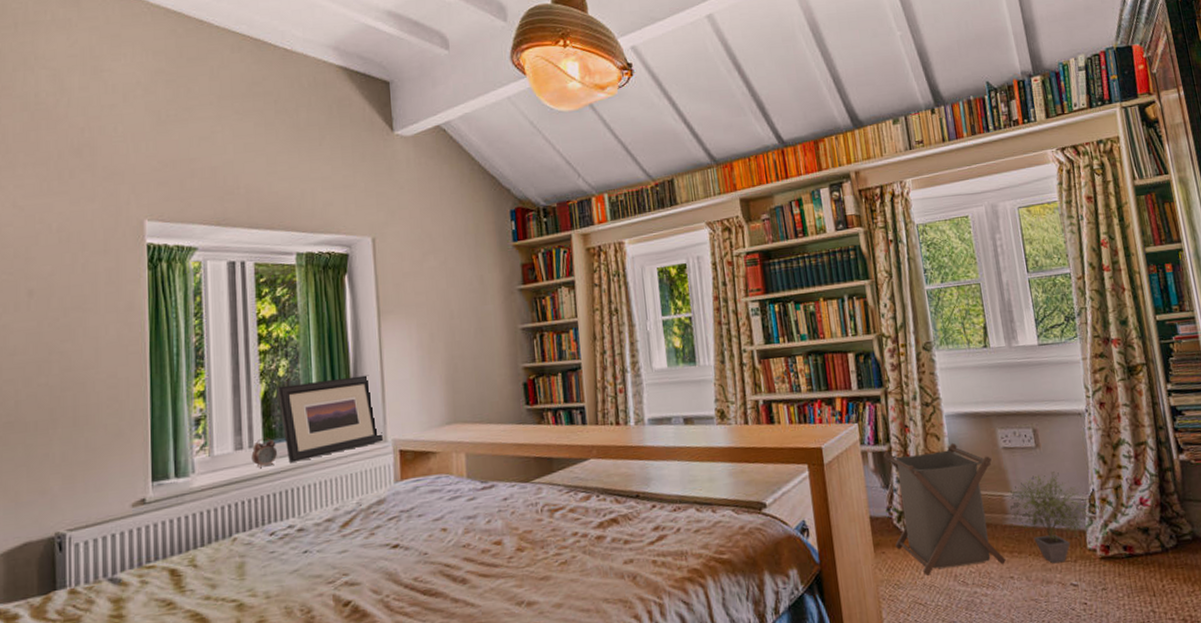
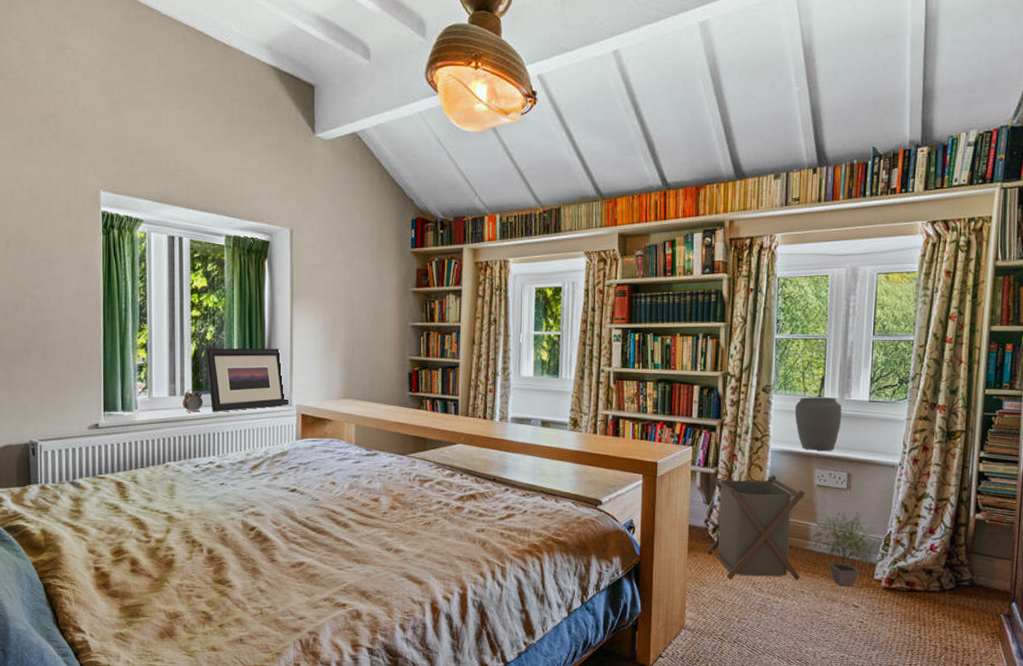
vase: none [961,346,1015,409] -> present [794,397,842,451]

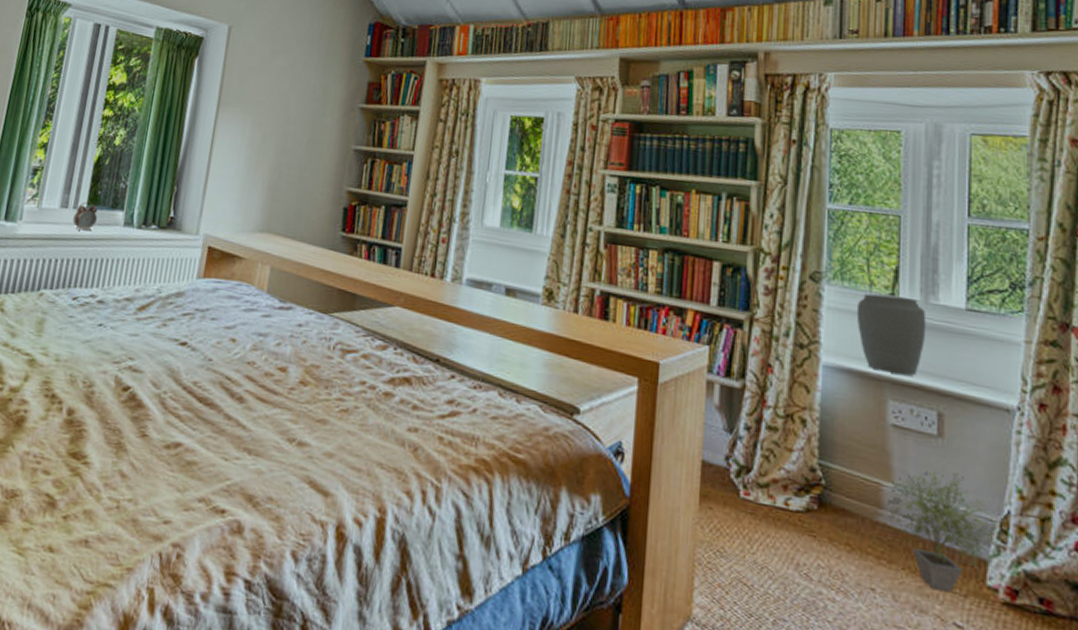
picture frame: present [205,348,290,413] -> none [105,154,197,234]
laundry basket: present [707,474,805,580] -> none [727,389,874,569]

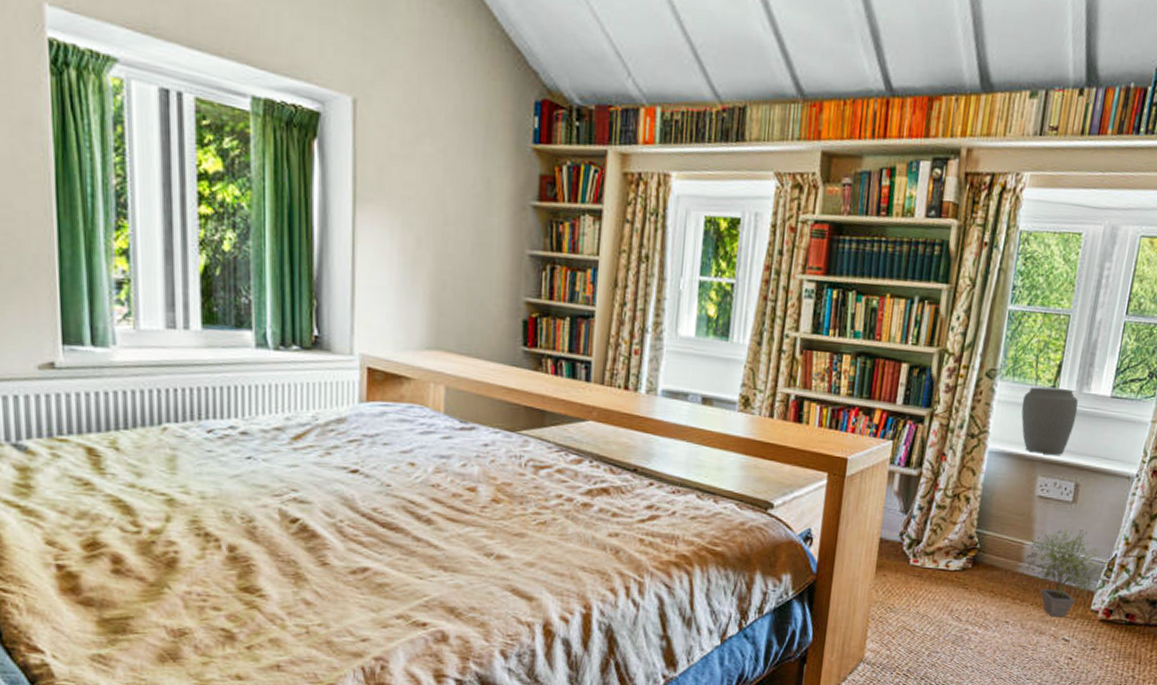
alarm clock: present [73,201,98,231] -> none [186,320,220,356]

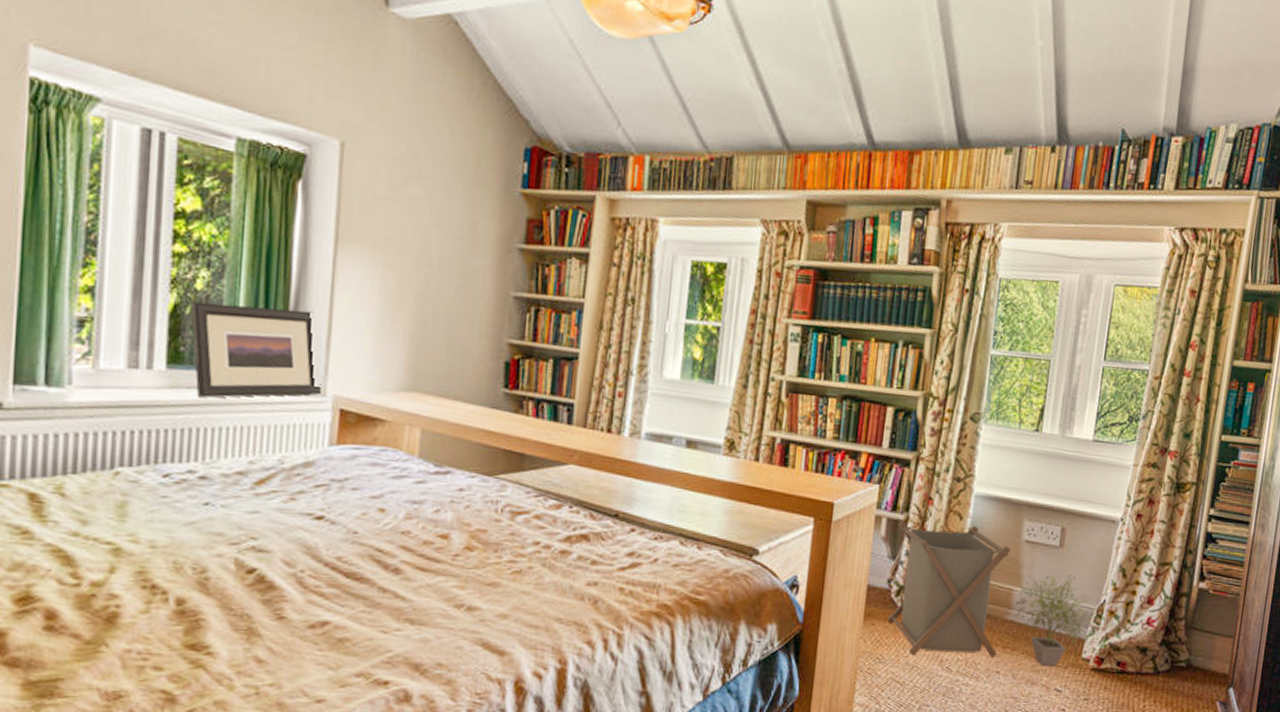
picture frame: none [220,262,350,357] -> present [191,301,323,398]
laundry basket: none [899,476,1023,608] -> present [887,521,1010,657]
vase: present [1021,387,1078,455] -> none [1006,430,1061,499]

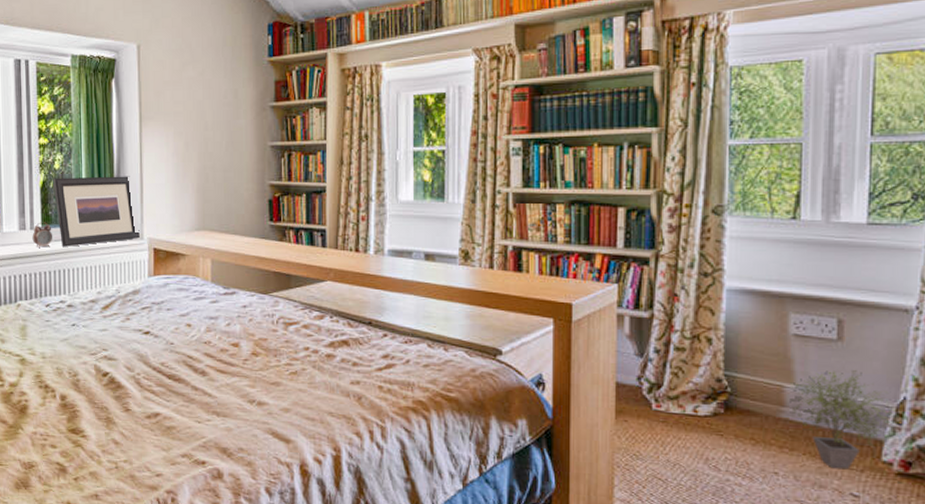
alarm clock: none [148,360,185,397] -> present [32,222,53,249]
laundry basket: present [887,521,1010,657] -> none [641,319,776,457]

